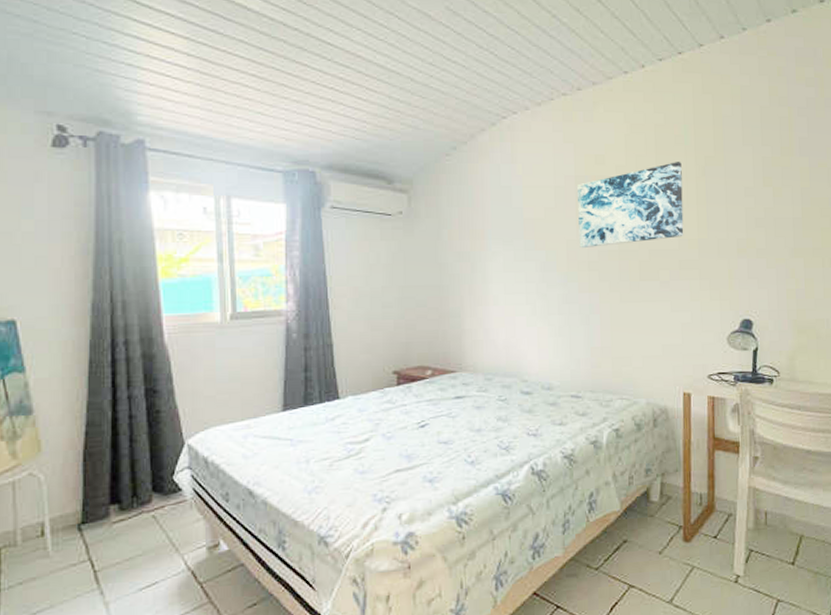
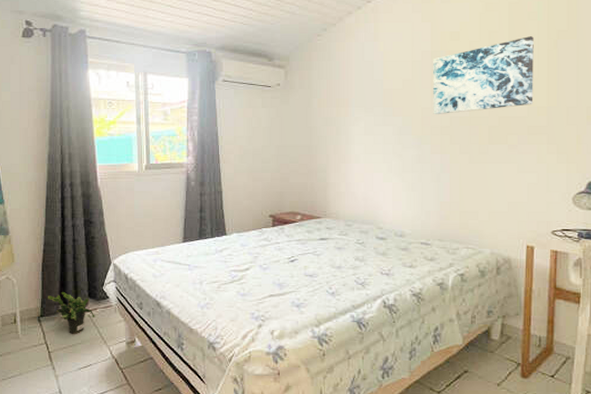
potted plant: none [92,486,162,544] -> present [48,291,95,334]

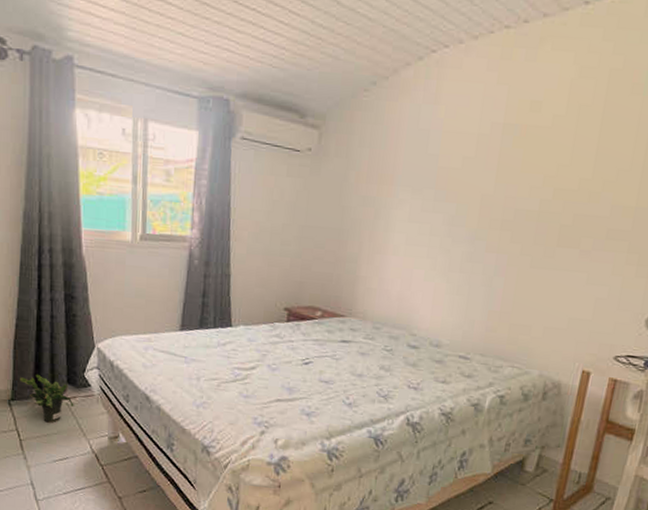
wall art: present [433,36,534,114] -> none [495,115,634,205]

